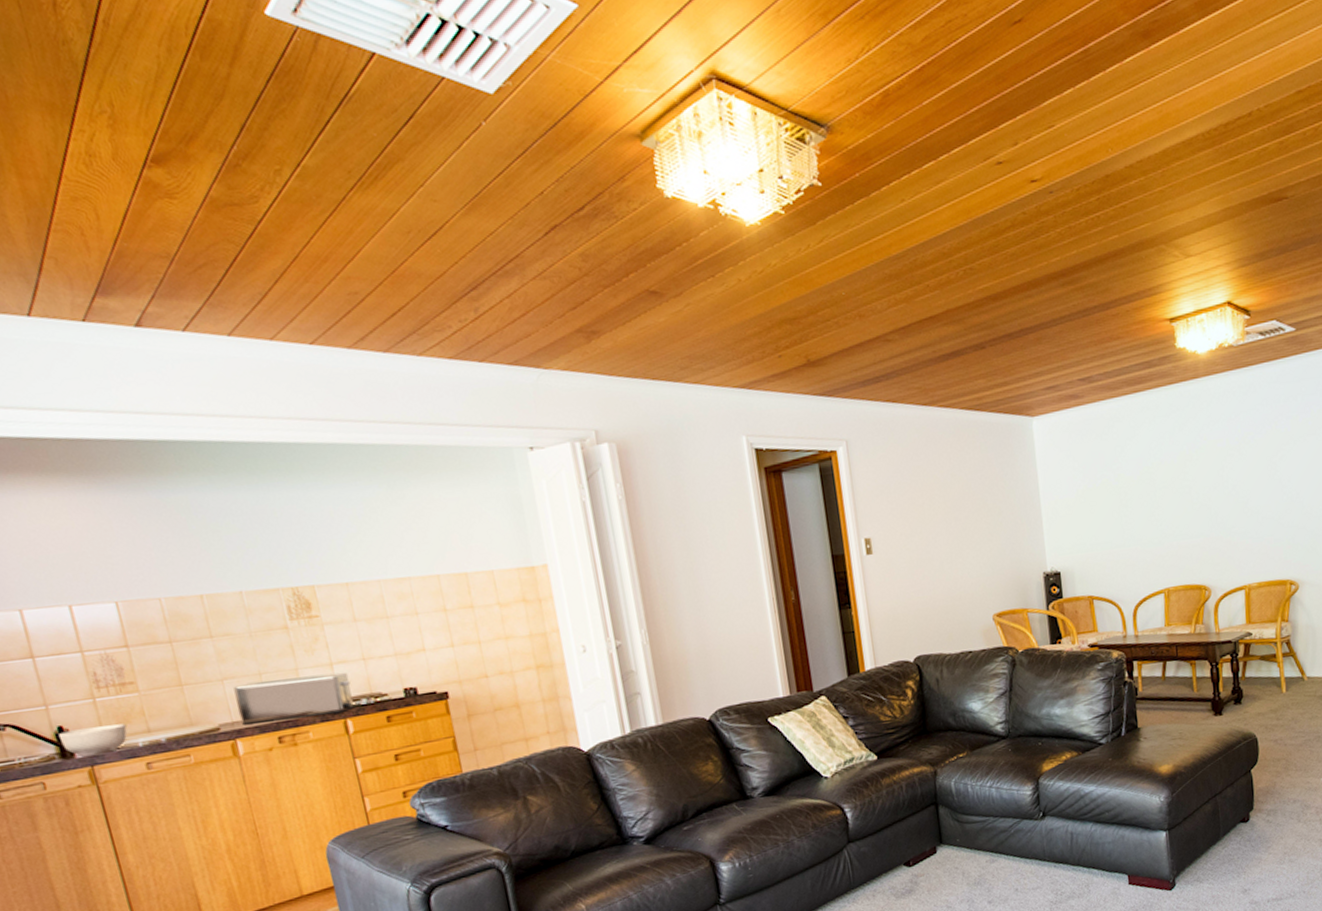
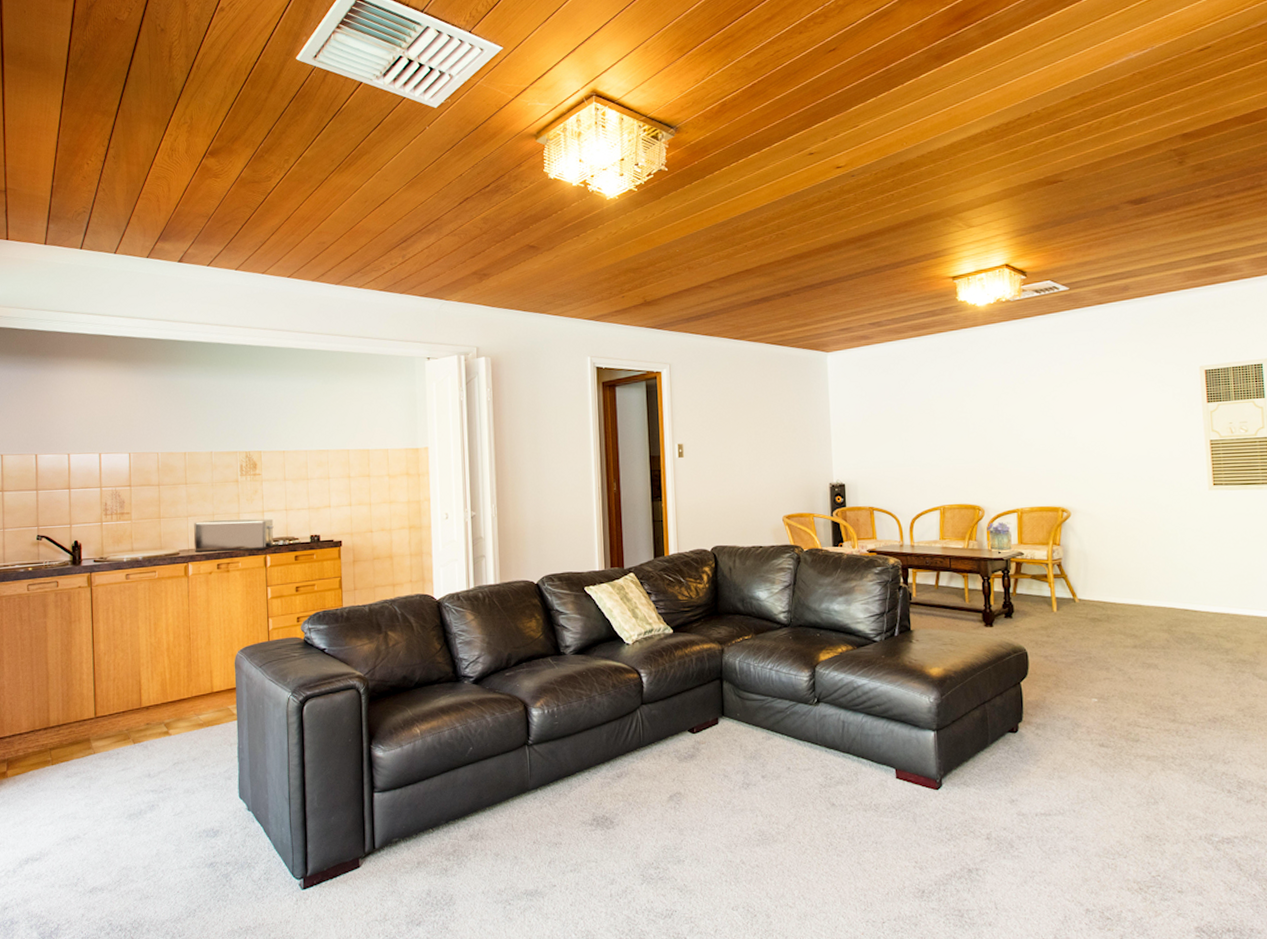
bowl: present [57,723,128,757] -> none [73,542,119,565]
flower bouquet: none [1211,600,1240,636] -> present [984,522,1012,553]

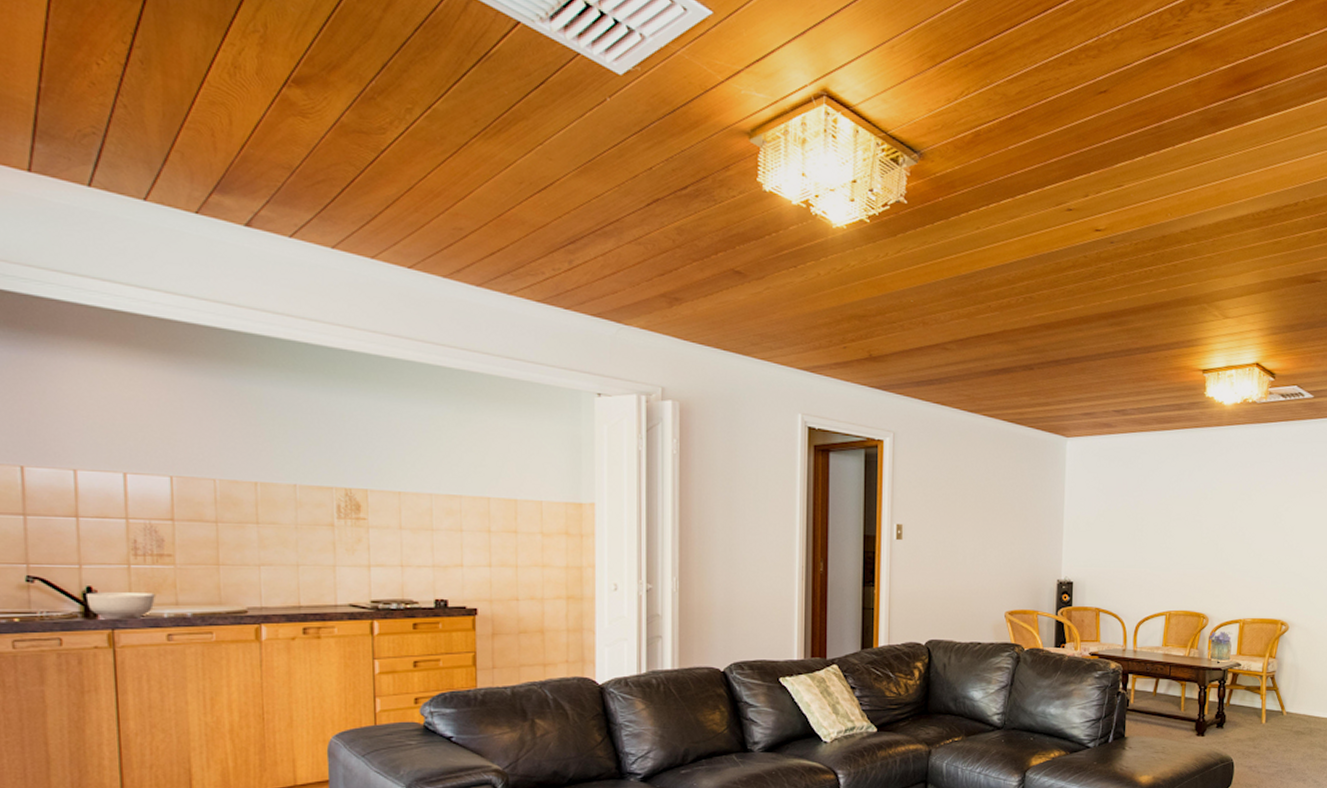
bowl: none [73,542,119,565] -> present [85,591,157,620]
toaster: present [193,518,274,553] -> none [268,572,384,614]

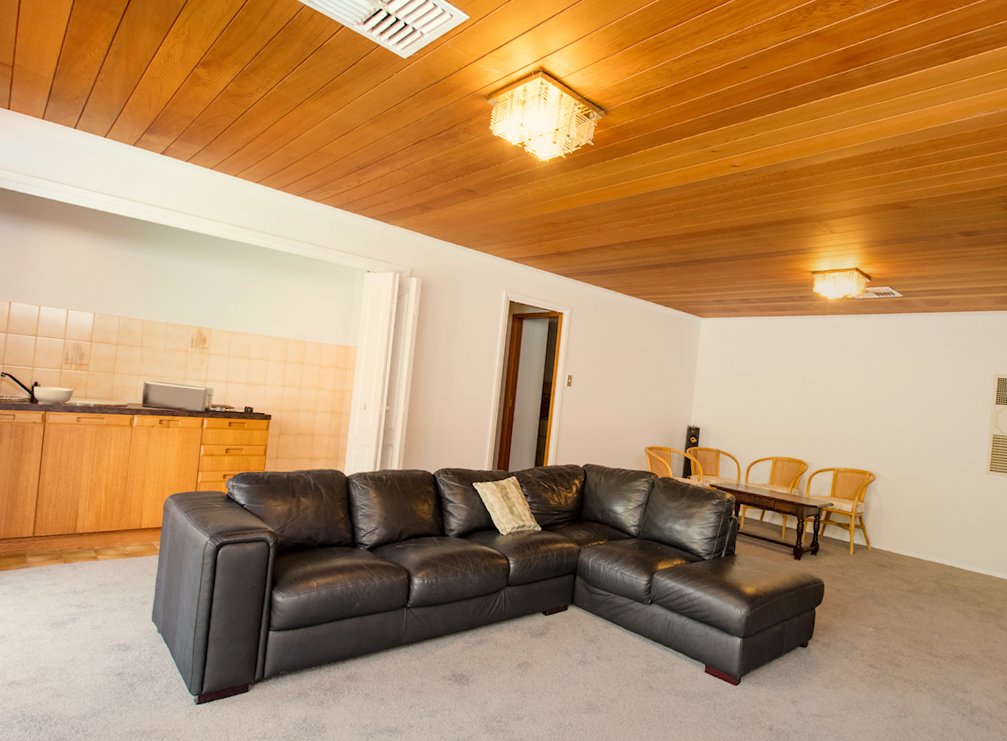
toaster: none [268,572,384,614] -> present [141,380,214,414]
flower bouquet: present [1204,632,1233,663] -> none [804,476,828,502]

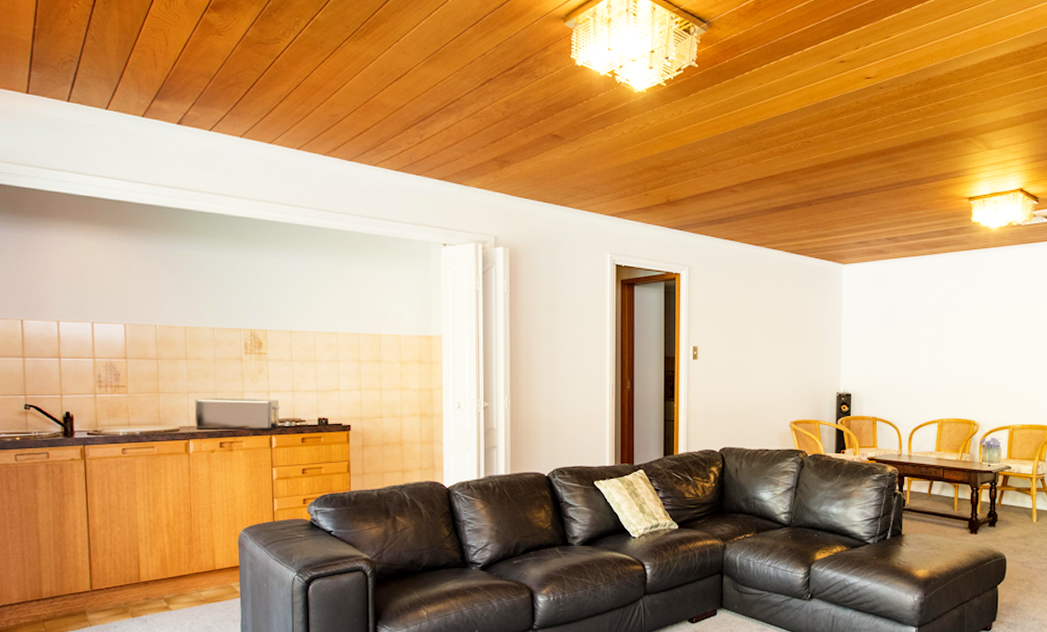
bowl: present [33,386,75,406] -> none [65,415,115,438]
flower bouquet: none [804,476,828,502] -> present [976,437,1003,466]

